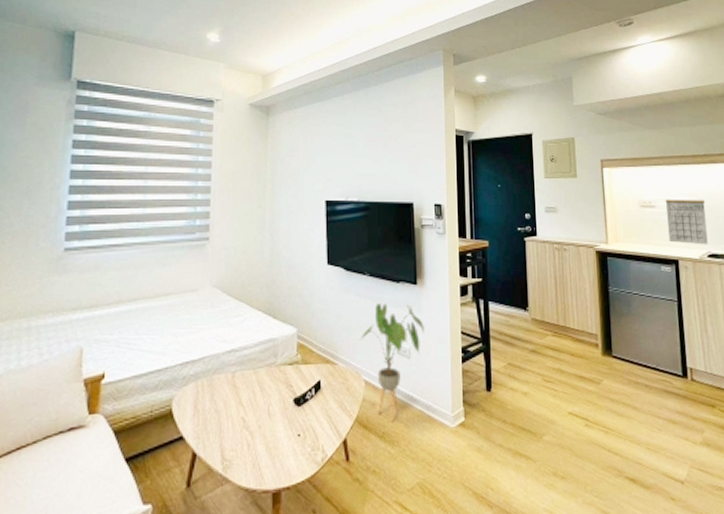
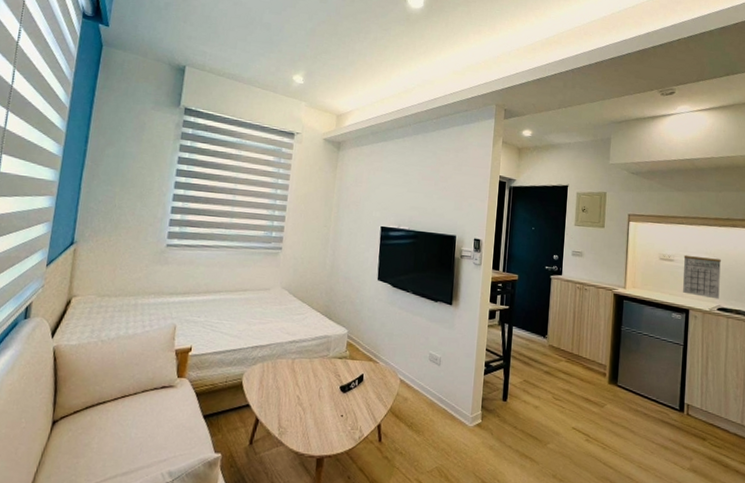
house plant: present [361,303,424,422] -> none [400,317,455,416]

